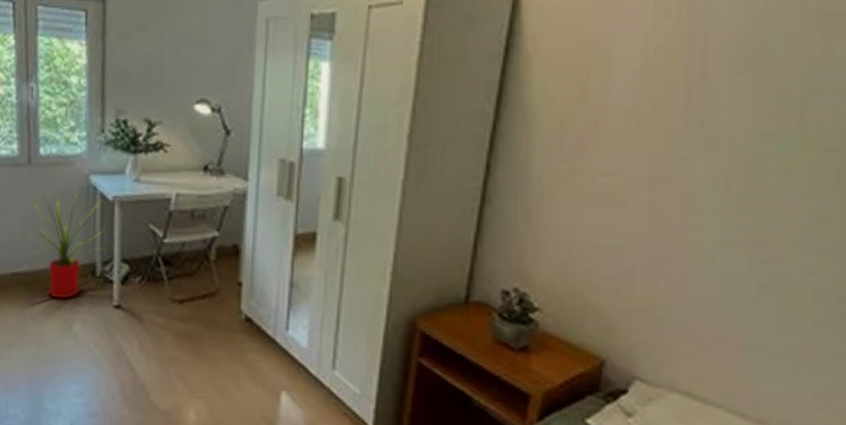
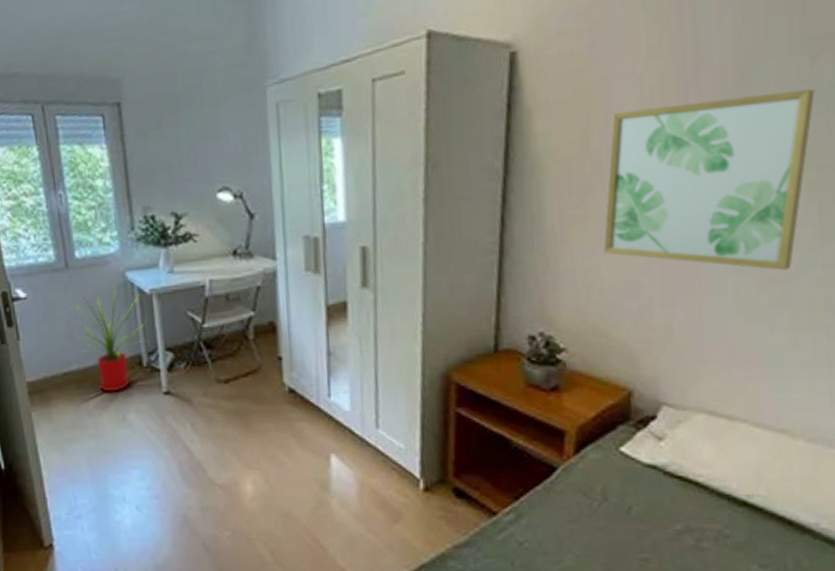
wall art: none [590,67,824,252] -> present [603,88,815,270]

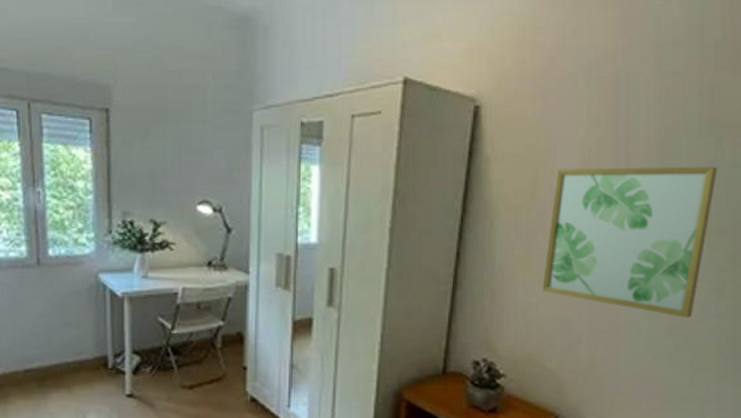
house plant: present [69,287,148,392] -> none [34,288,116,391]

